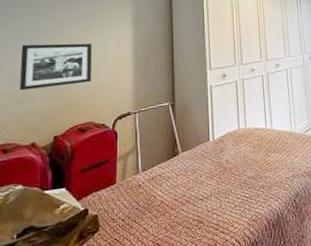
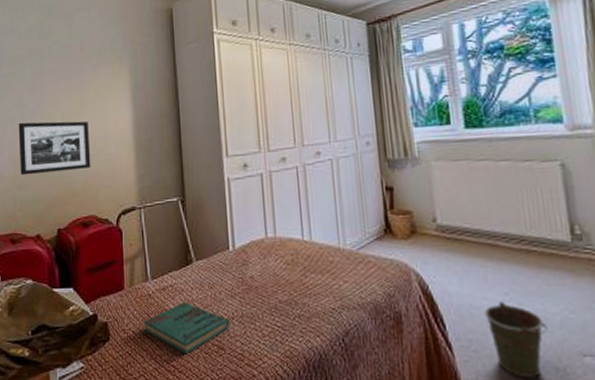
book: none [132,186,208,232] -> present [143,301,230,355]

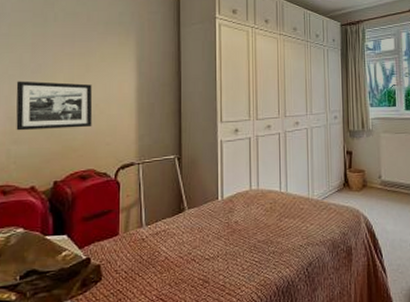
book: present [143,301,230,355] -> none [135,243,215,289]

